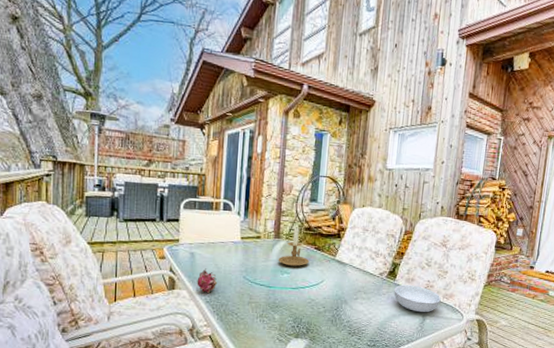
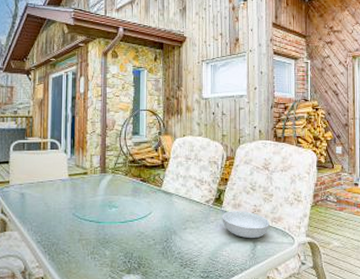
fruit: present [197,268,218,293] -> none [28,208,48,233]
candle holder: present [278,227,309,267] -> none [105,161,136,200]

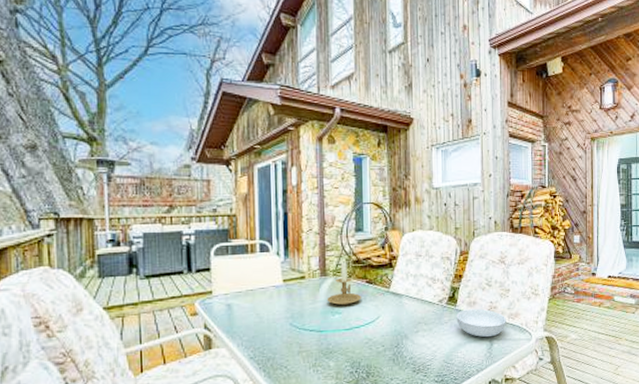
candle holder: none [105,161,136,200] -> present [327,261,361,306]

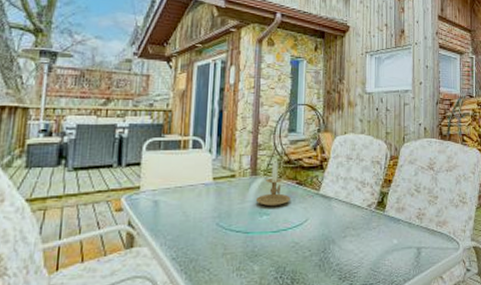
serving bowl: present [456,308,506,338] -> none [385,215,434,245]

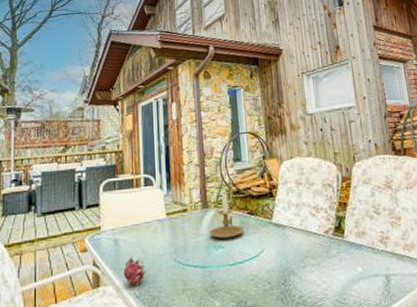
fruit: none [161,218,186,248] -> present [123,256,146,286]

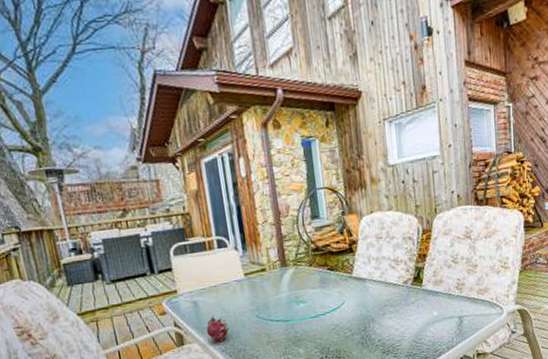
candle holder: present [209,192,244,239] -> none [289,250,324,295]

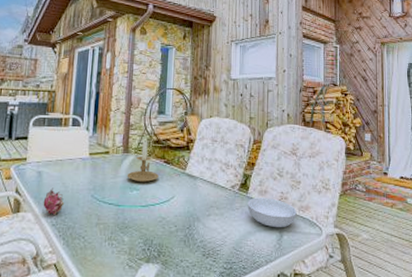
candle holder: none [289,250,324,295] -> present [127,140,159,183]
serving bowl: none [423,286,476,315] -> present [247,197,297,228]

